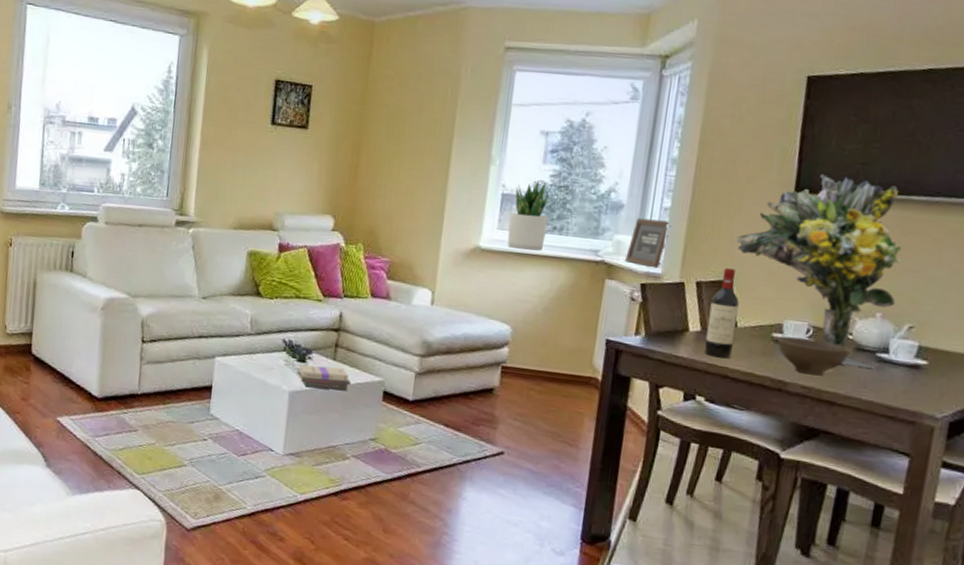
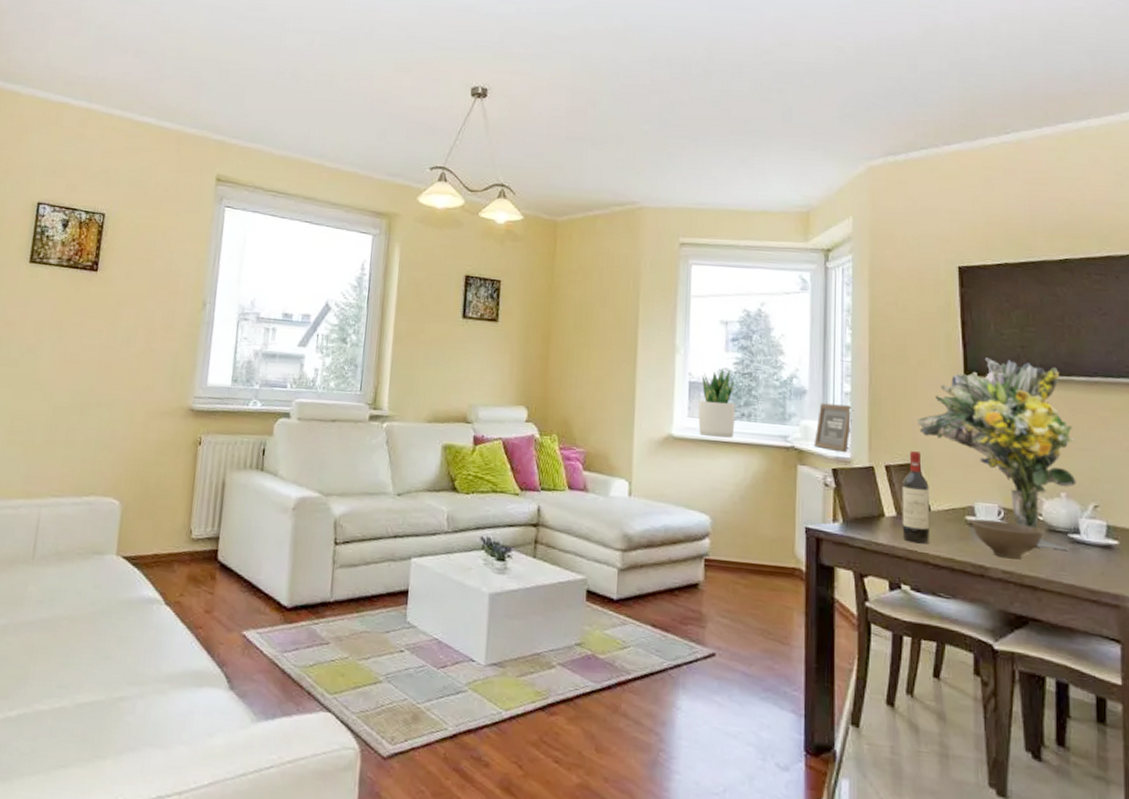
books: present [296,364,351,390] -> none [496,563,552,591]

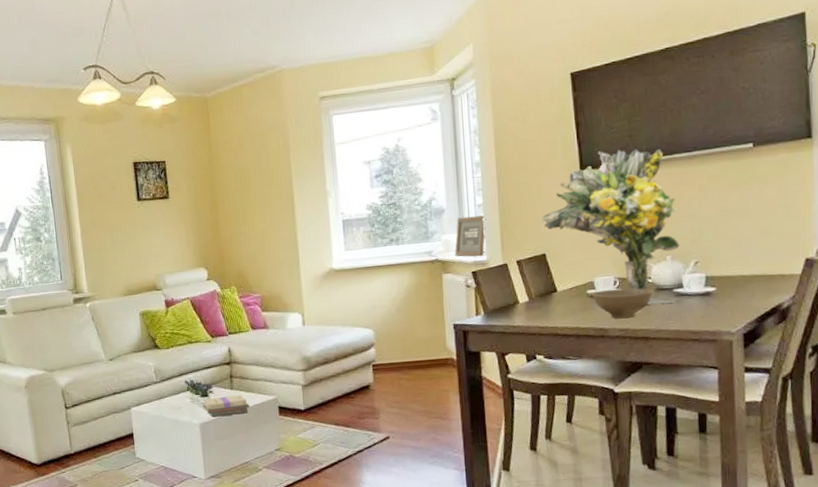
books: none [496,563,552,591] -> present [202,395,249,417]
planter: present [698,368,736,438] -> none [352,203,386,265]
wine bottle: present [902,451,930,544] -> none [532,244,558,321]

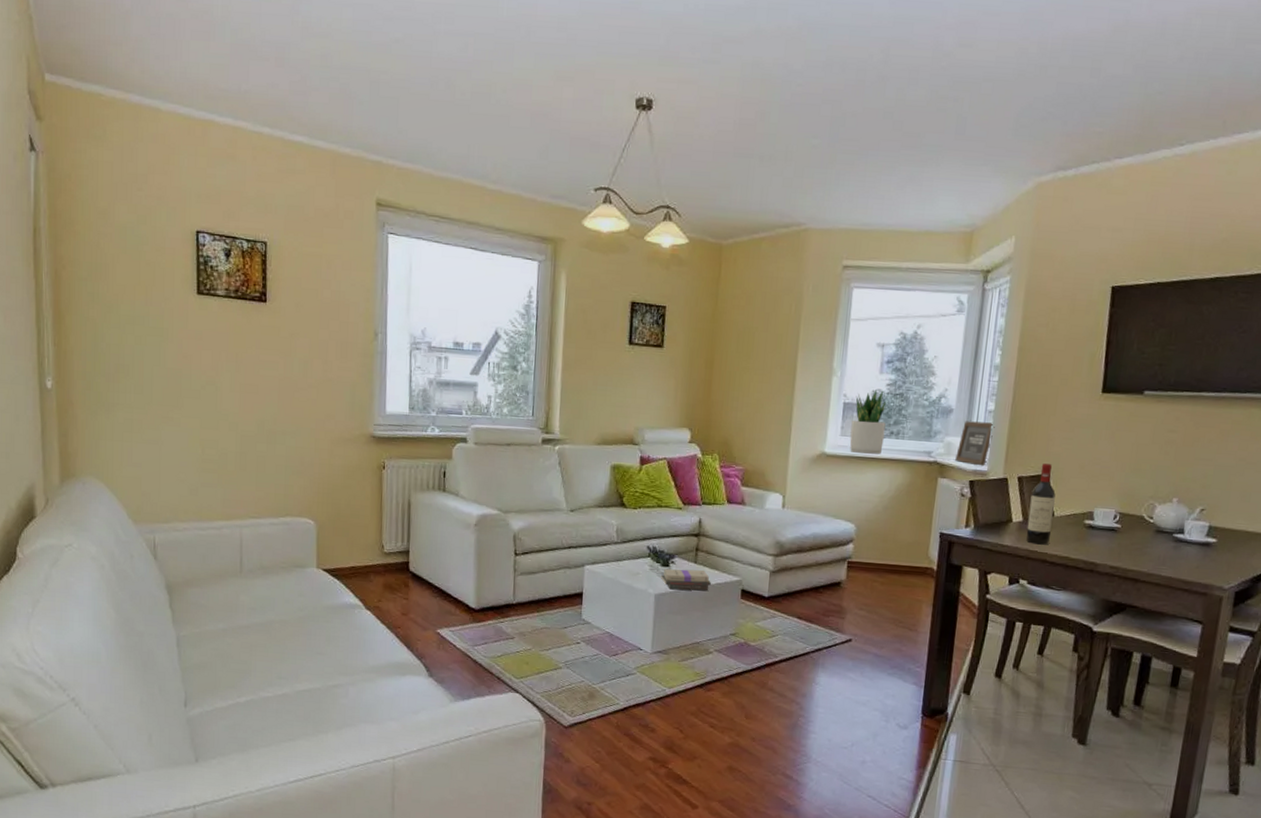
planter: none [352,203,386,265] -> present [849,390,887,455]
wine bottle: none [532,244,558,321] -> present [1026,464,1056,545]
bouquet: present [541,149,680,305] -> none [1052,375,1195,548]
bowl: present [591,288,653,319] -> none [1088,522,1153,557]

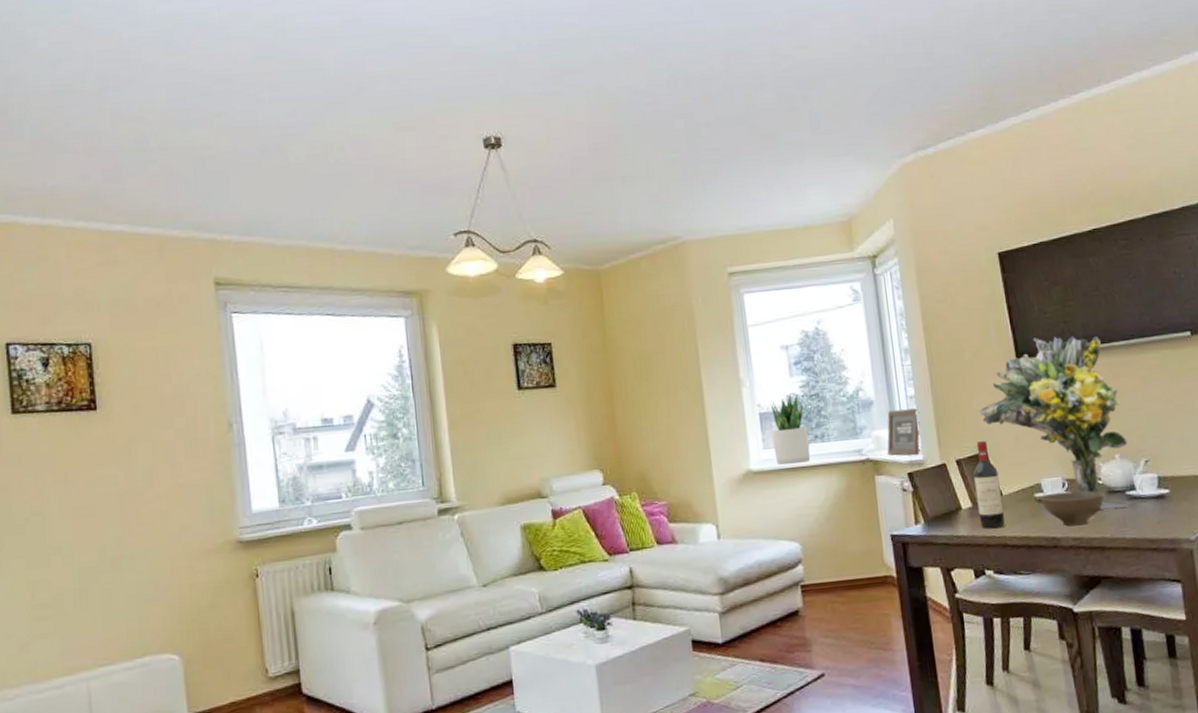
books: present [661,569,711,591] -> none [599,626,656,656]
bouquet: none [1052,375,1195,548] -> present [978,336,1128,510]
bowl: none [1088,522,1153,557] -> present [1039,490,1105,526]

